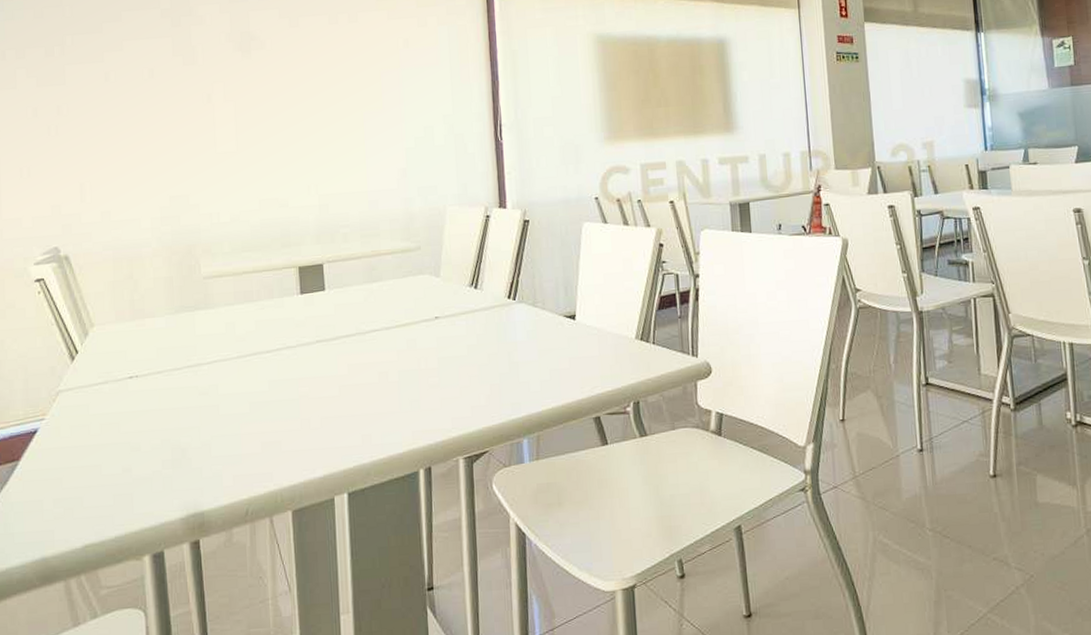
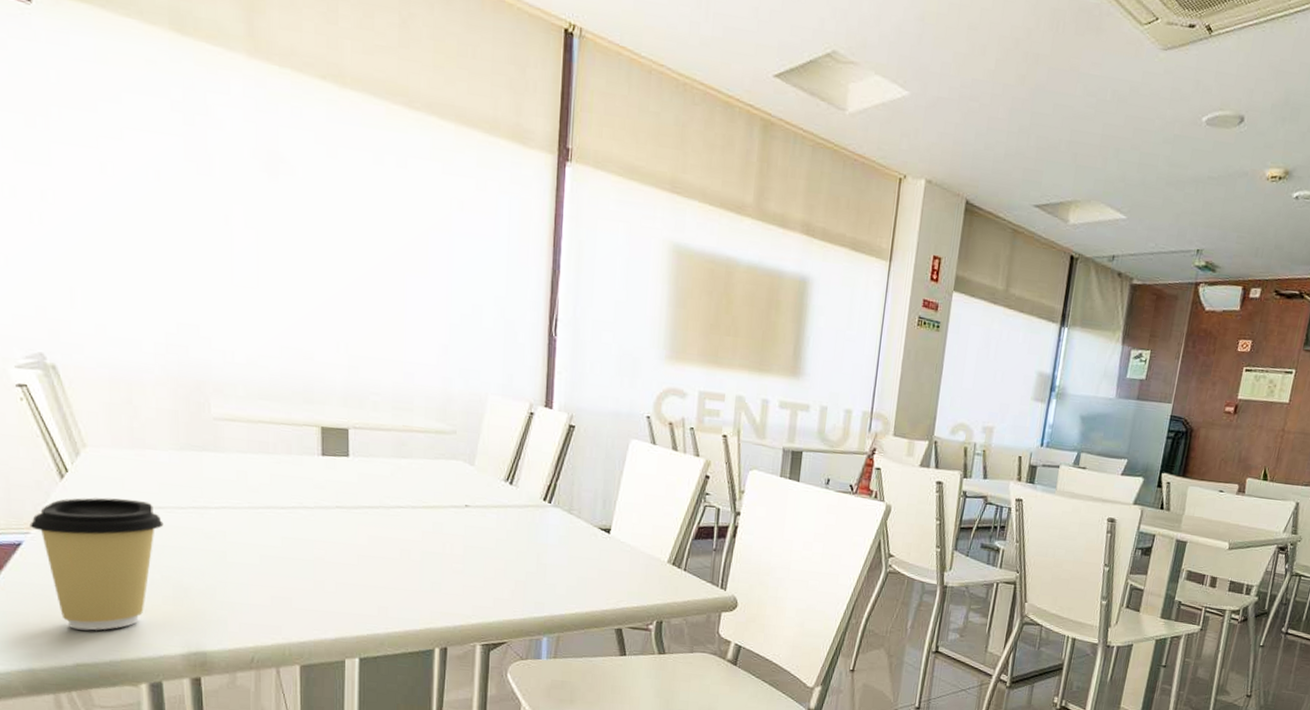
coffee cup: none [44,368,162,509] -> present [30,497,164,631]

